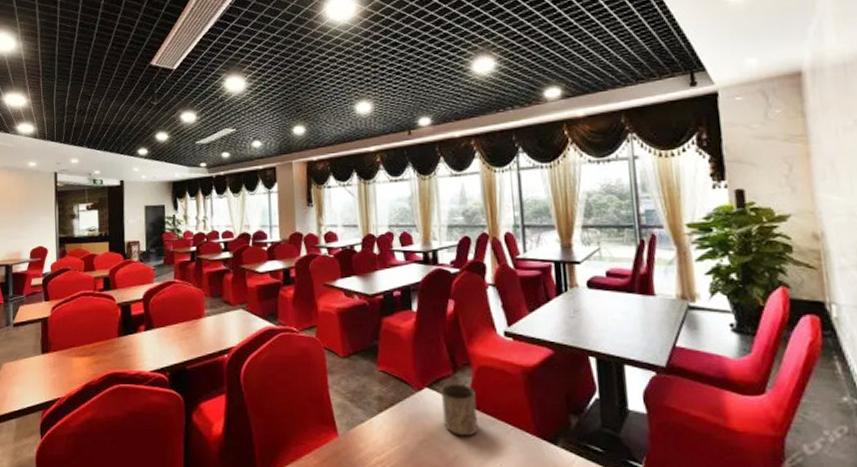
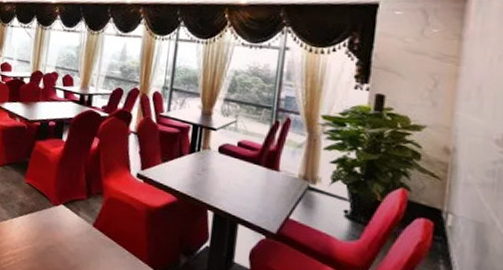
cup: present [440,383,478,437] -> none [71,205,103,252]

